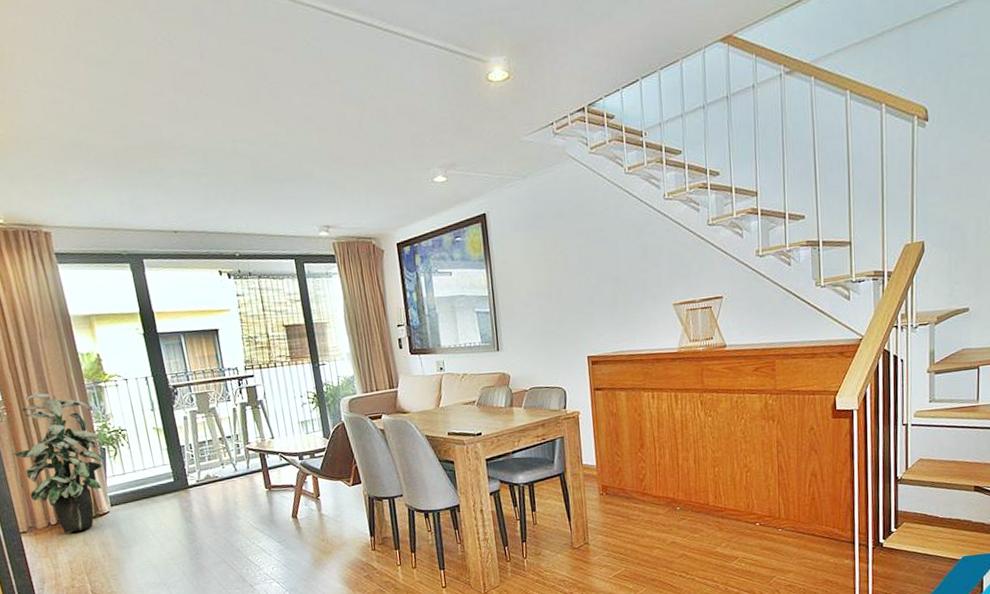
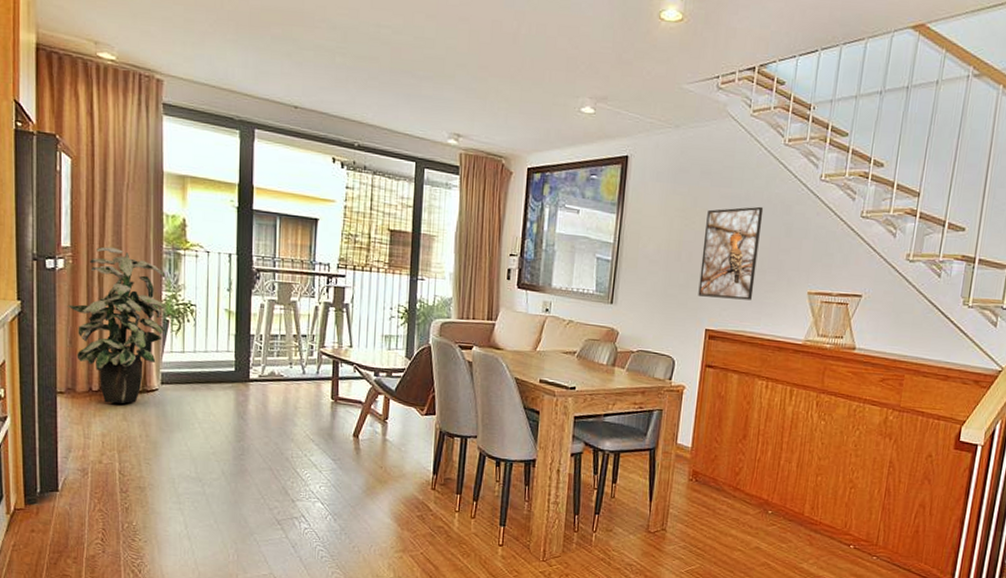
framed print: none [568,234,624,328] -> present [698,206,764,300]

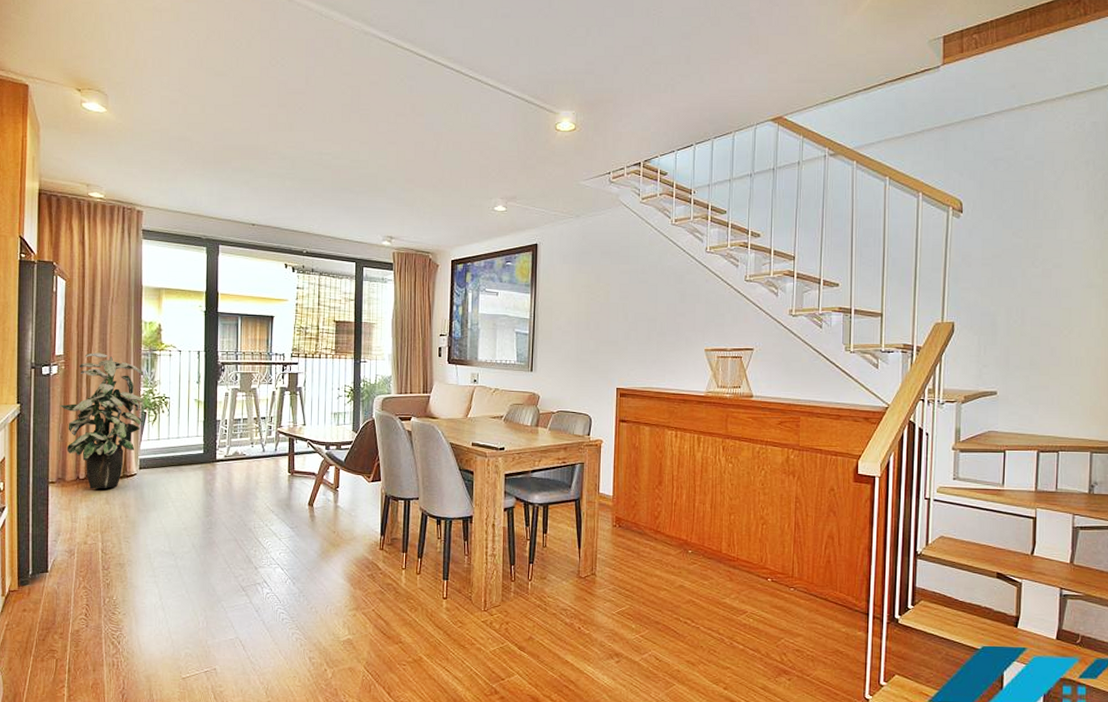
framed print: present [698,206,764,300] -> none [607,278,659,360]

